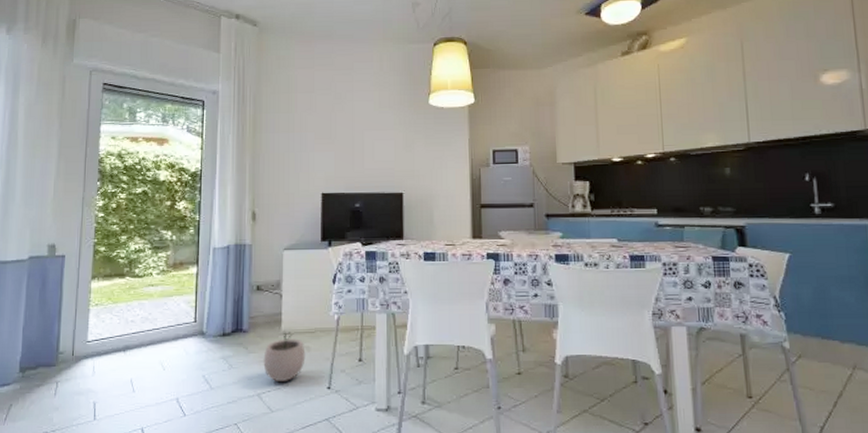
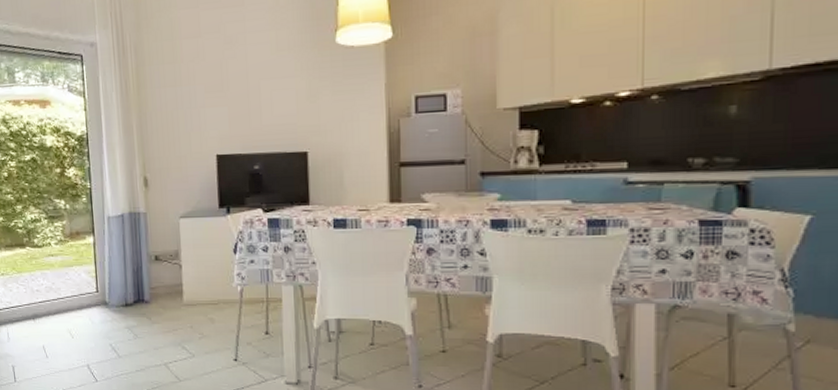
plant pot: present [263,331,306,383] -> none [167,302,210,353]

